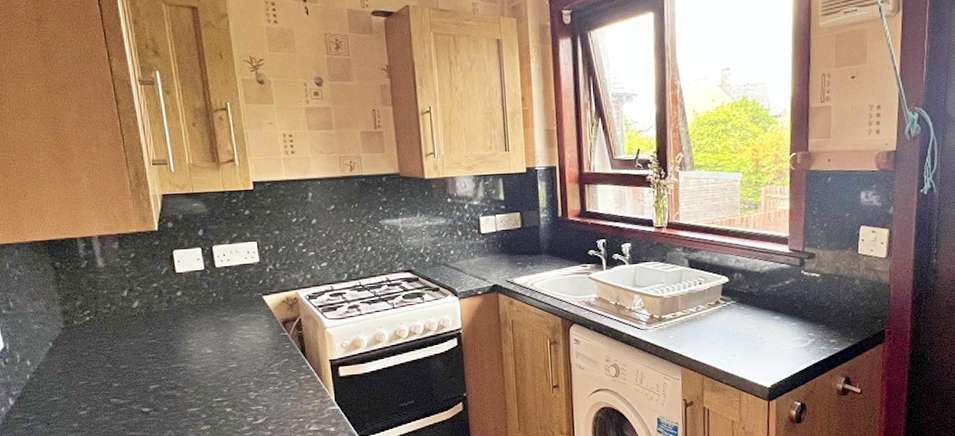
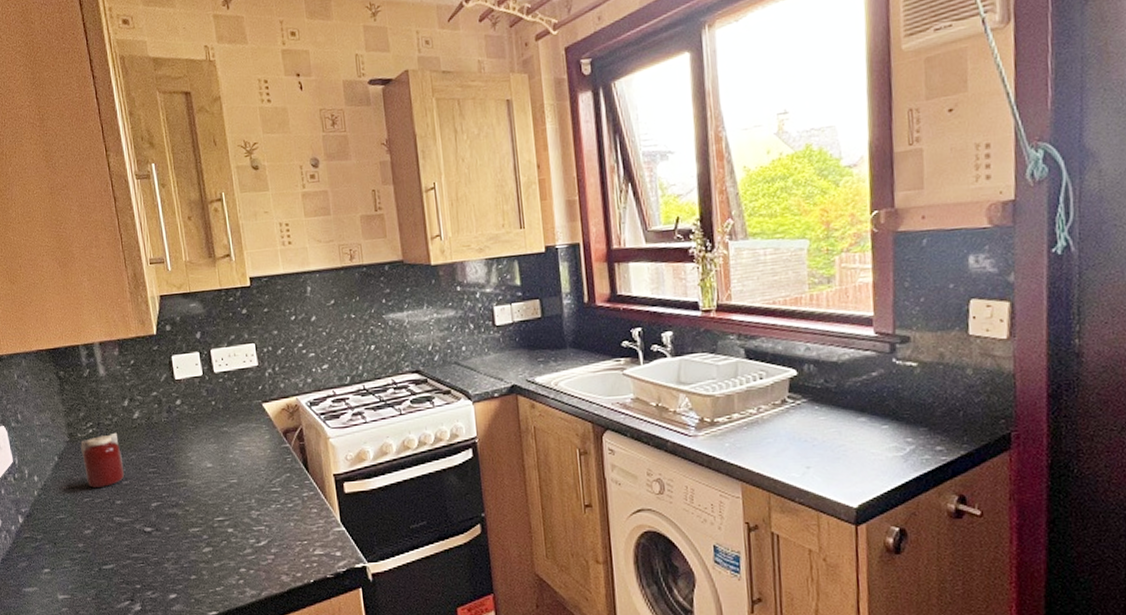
jar: none [77,320,123,371] -> present [80,432,125,488]

